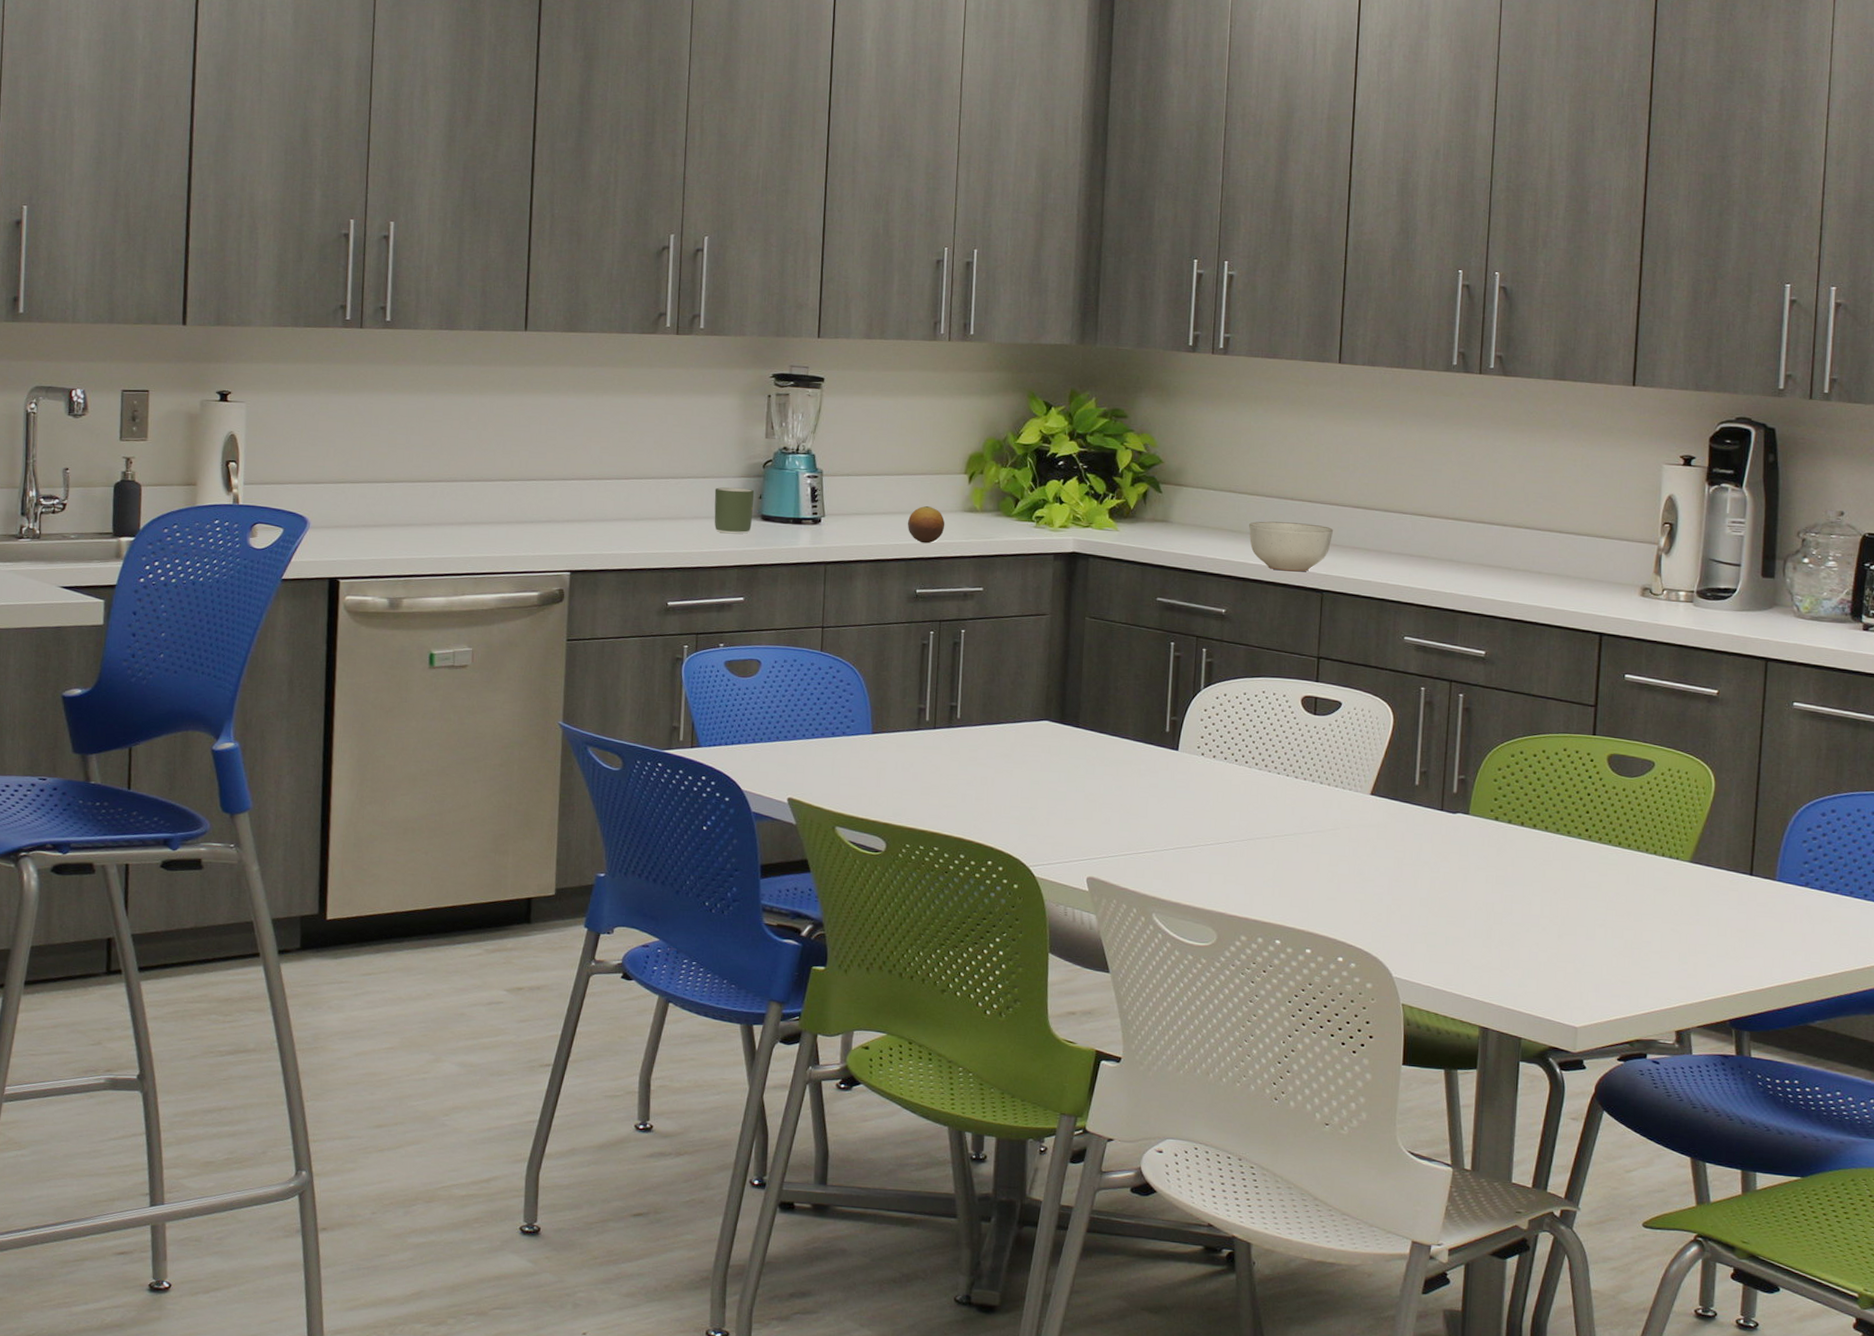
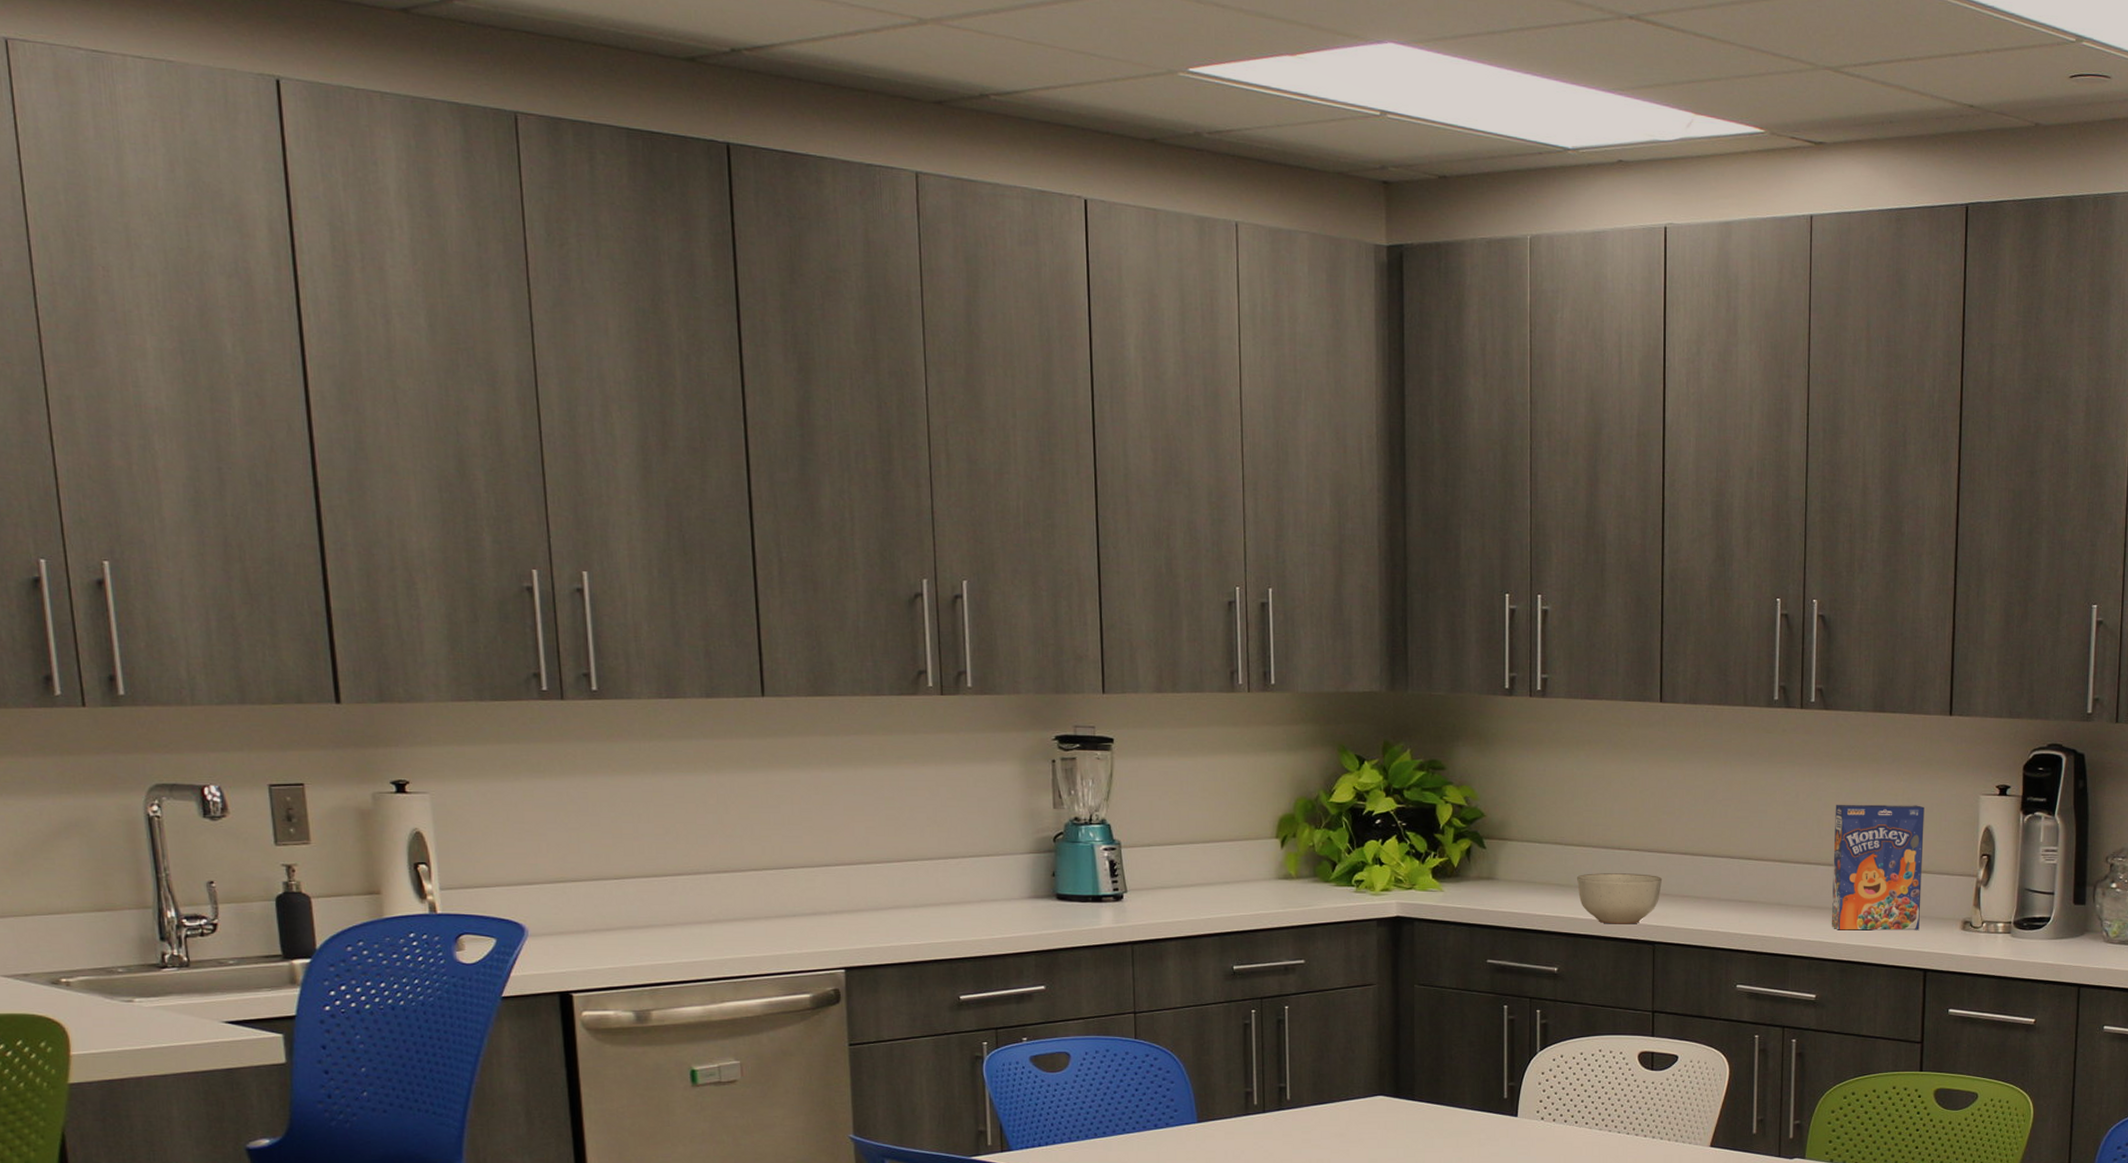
mug: present [714,487,755,534] -> none [1001,865,1047,917]
fruit: present [907,506,945,544] -> none [1218,875,1259,916]
cereal box: none [1503,467,1604,593] -> present [1831,804,1924,931]

